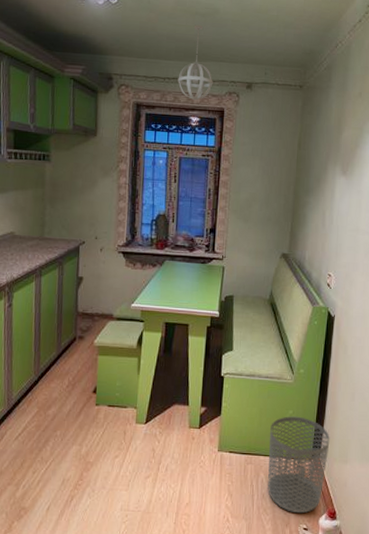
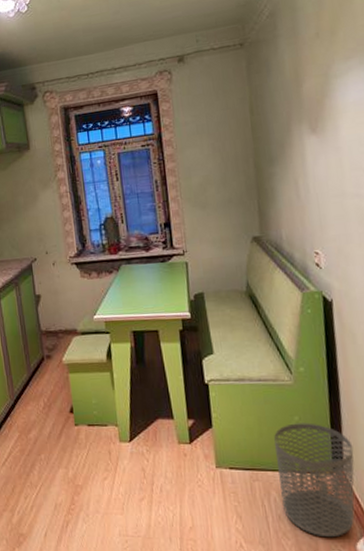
pendant light: present [178,25,213,100] -> none [101,8,140,90]

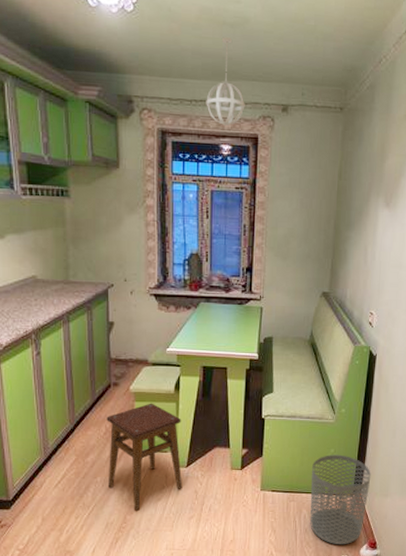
stool: none [43,373,128,491] -> present [106,403,183,511]
pendant light: none [101,8,140,90] -> present [206,37,245,126]

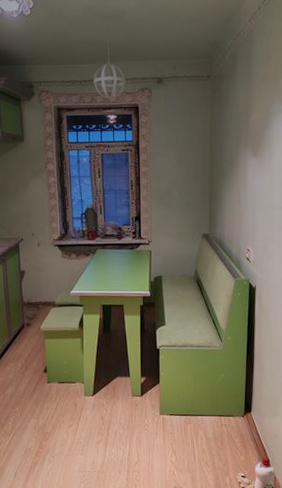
stool: present [106,403,183,511] -> none [22,339,90,437]
waste bin: present [309,455,371,545] -> none [204,379,260,464]

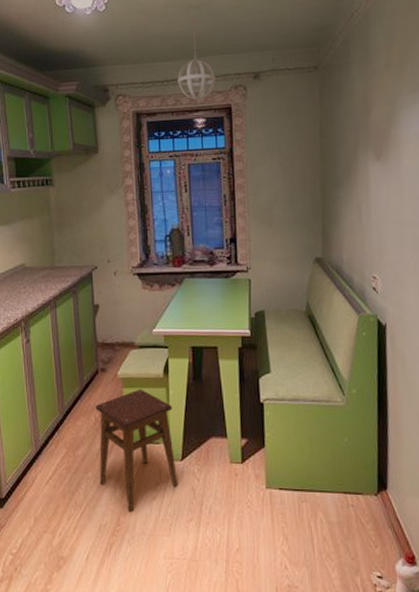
stool: none [22,339,90,437] -> present [95,389,179,511]

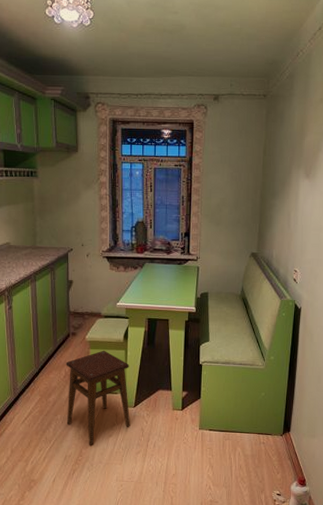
pendant light: present [177,18,216,100] -> none [149,42,182,114]

